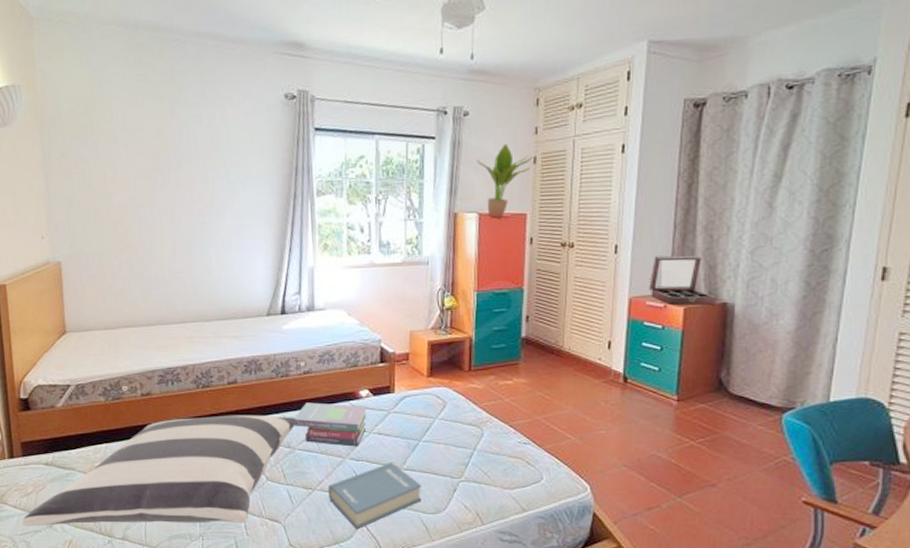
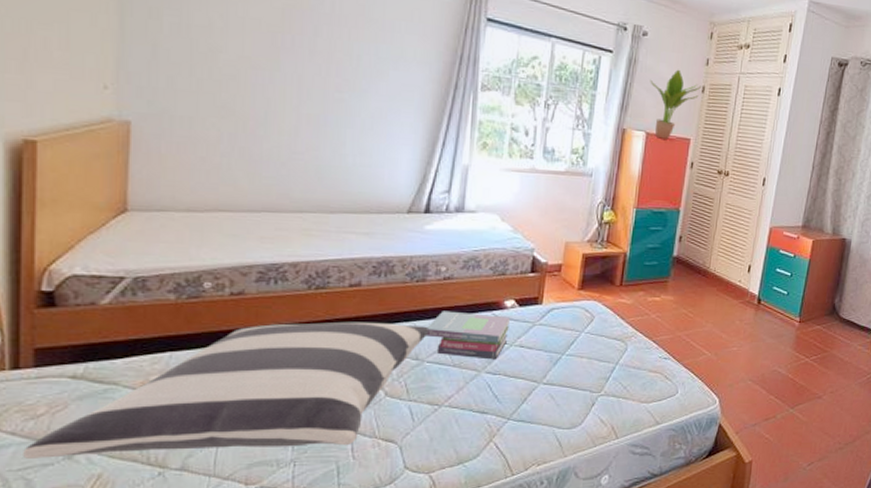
book: present [328,463,422,530] -> none [456,377,559,448]
jewelry box: present [649,255,717,305] -> none [787,192,839,239]

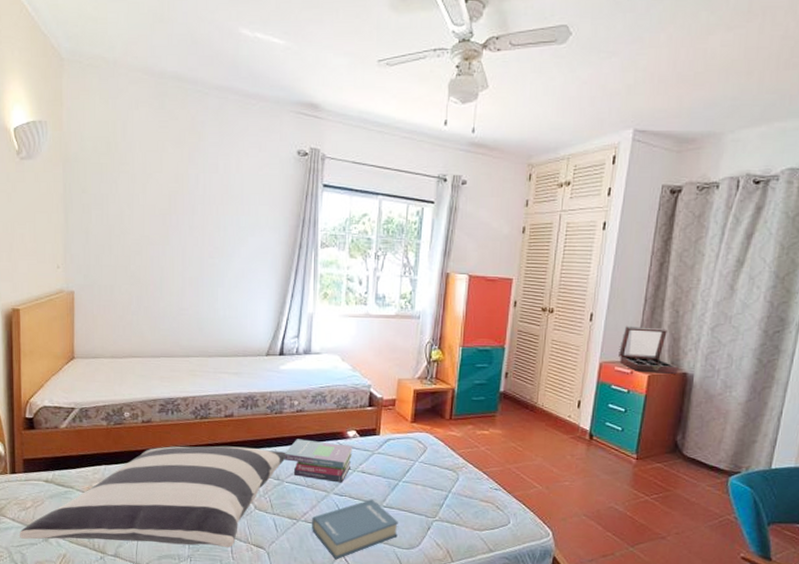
book: none [456,377,559,448] -> present [311,499,398,560]
potted plant: present [650,69,702,141] -> none [470,213,523,282]
jewelry box: none [787,192,839,239] -> present [618,326,679,374]

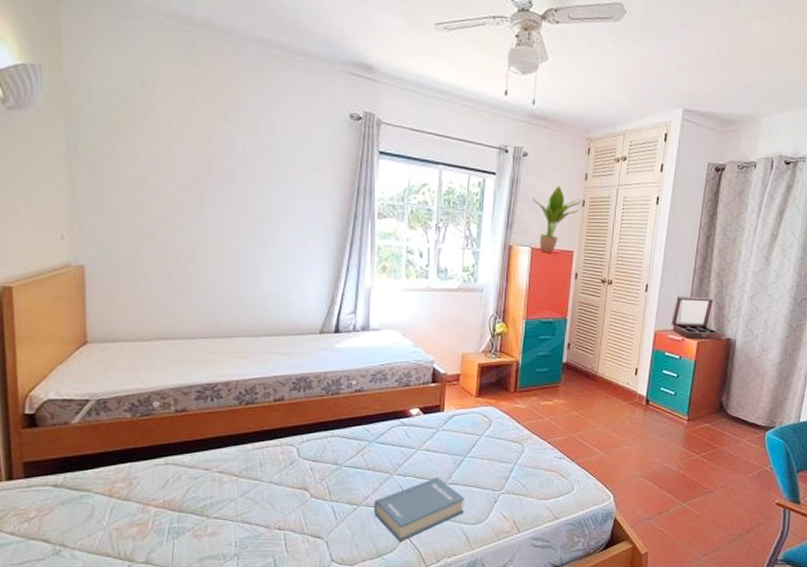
pillow: present [19,446,287,548] -> none [21,432,346,555]
books: present [285,439,352,483] -> none [343,420,415,463]
potted plant: none [470,213,523,282] -> present [532,186,582,254]

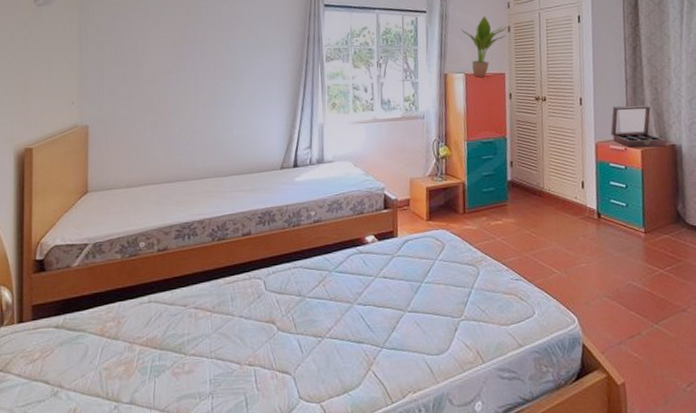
book: present [373,478,464,542] -> none [336,305,426,377]

